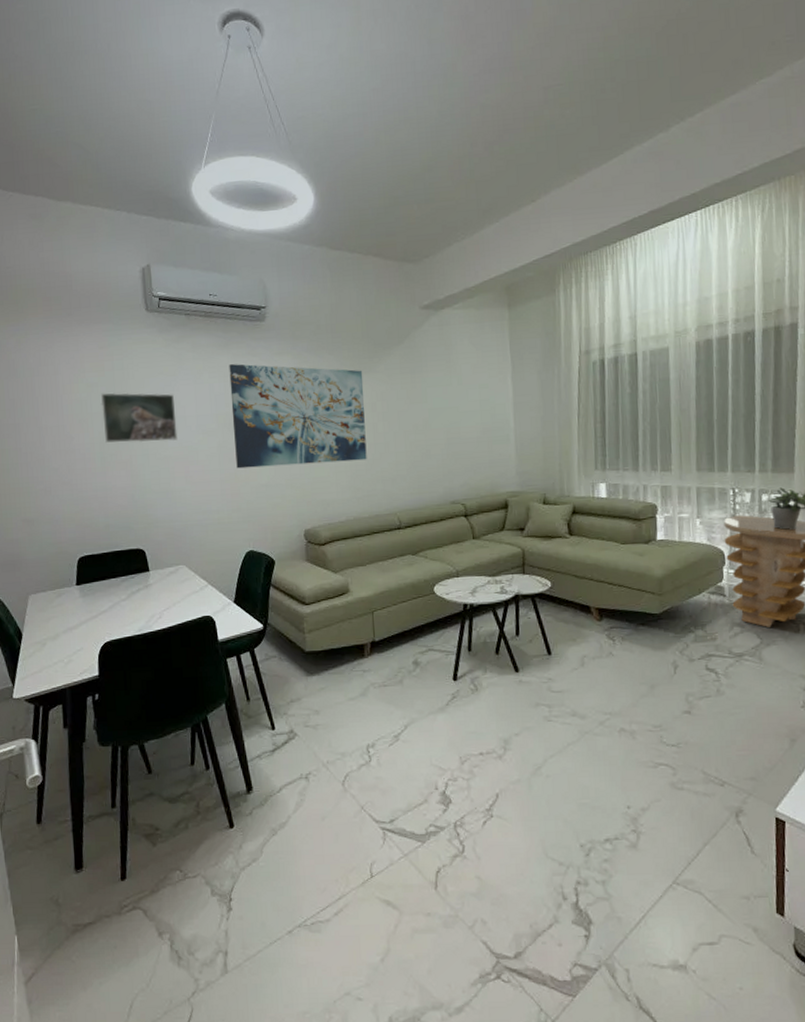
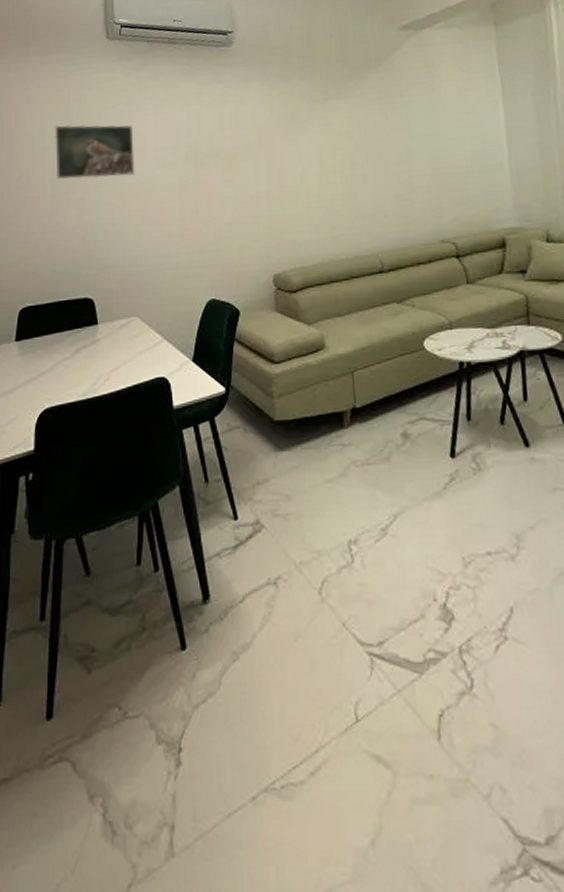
wall art: present [229,364,367,469] -> none [192,91,344,206]

